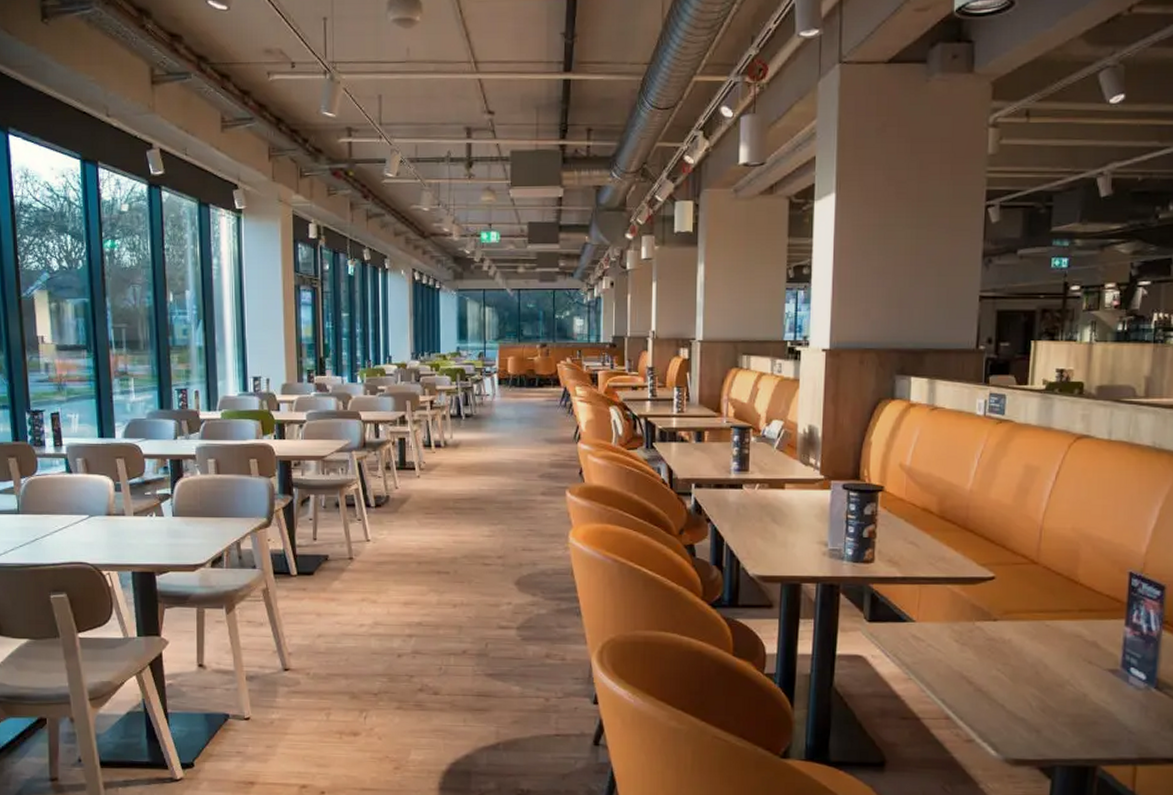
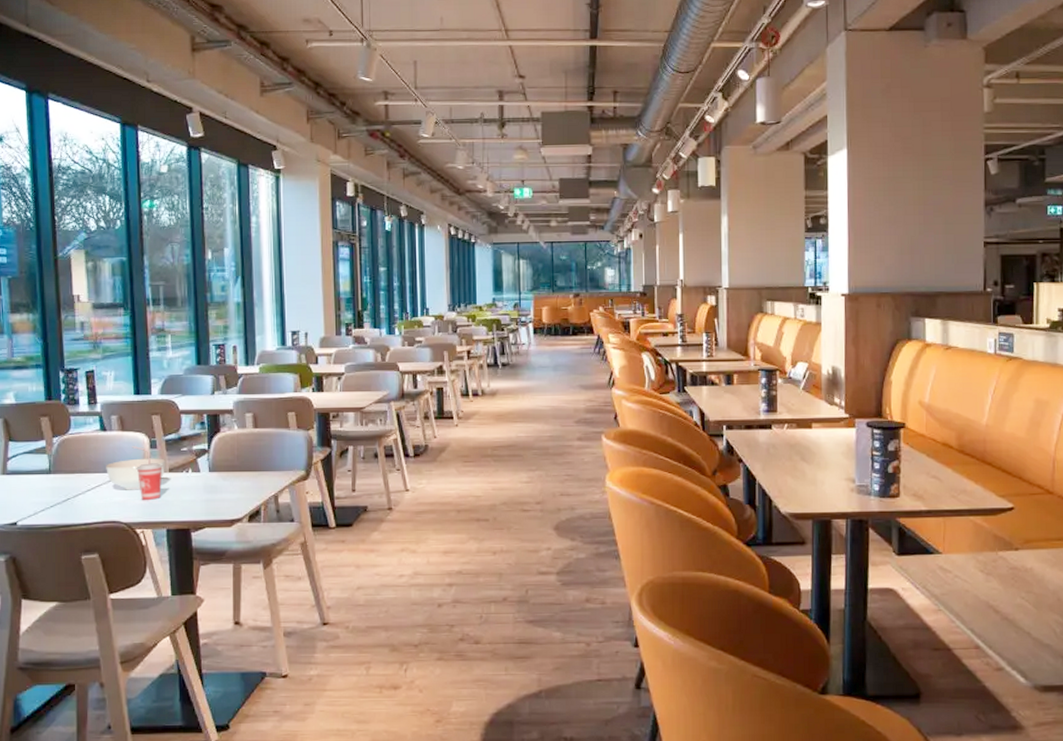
bowl: none [72,501,131,533] -> present [106,458,166,490]
beverage cup: none [96,489,127,543] -> present [131,446,163,500]

